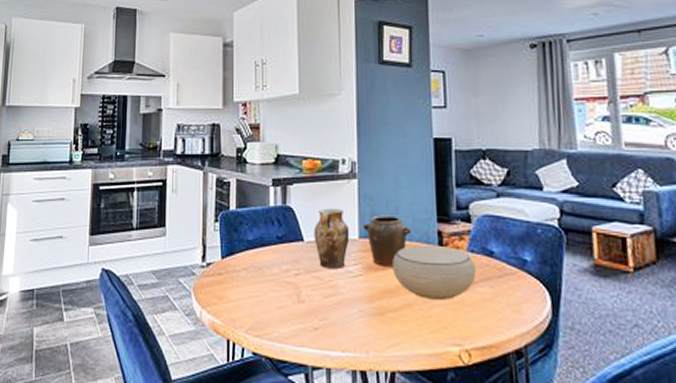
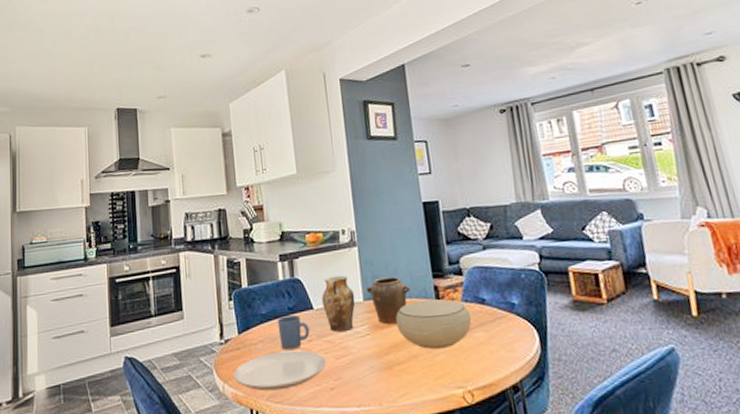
plate: none [213,282,312,323] -> present [234,350,326,391]
mug: none [264,245,297,283] -> present [277,315,310,351]

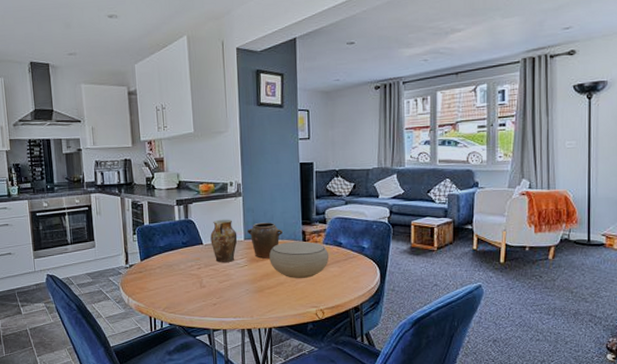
plate: present [234,350,326,391] -> none [136,275,211,304]
mug: present [277,315,310,351] -> none [173,248,199,275]

